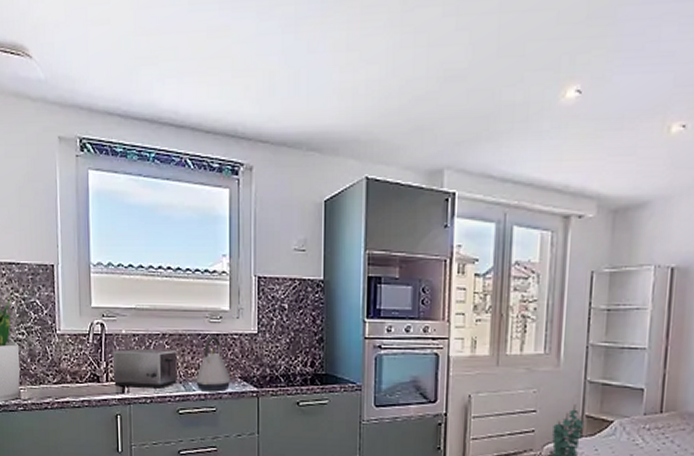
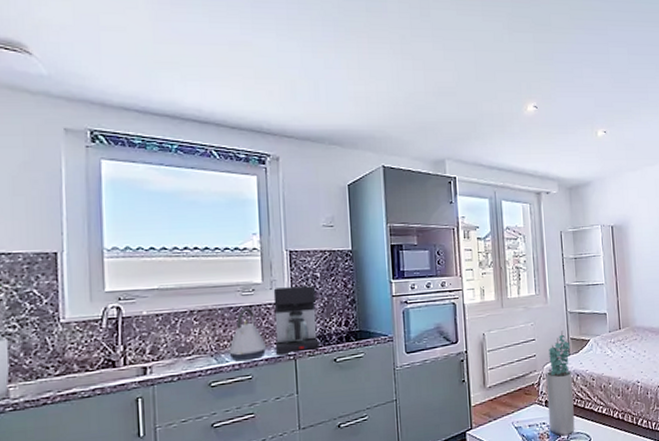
toaster: present [112,348,177,389] -> none [131,325,208,369]
coffee maker: none [240,317,283,391] -> present [273,286,319,355]

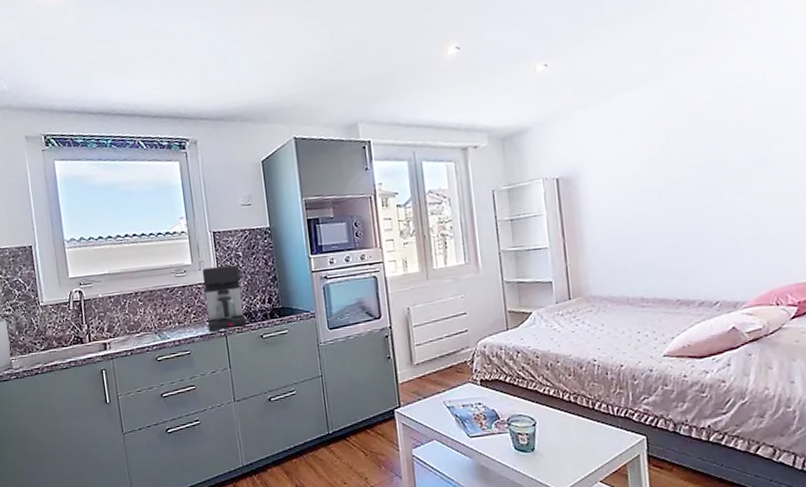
kettle: present [228,308,267,362] -> none [169,288,201,338]
vase: present [545,330,575,436] -> none [480,302,516,418]

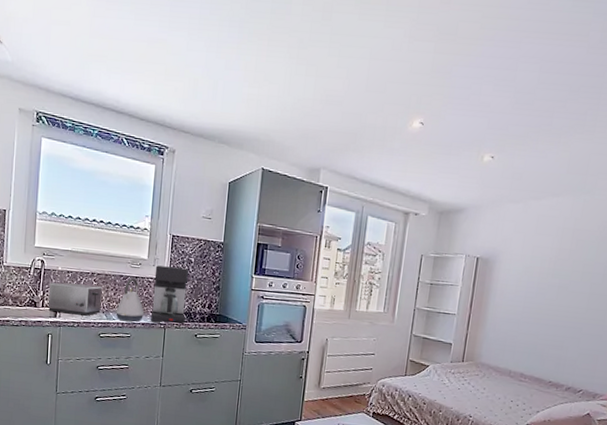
toaster: none [91,306,153,345] -> present [47,282,102,316]
kettle: none [169,288,201,338] -> present [116,278,145,322]

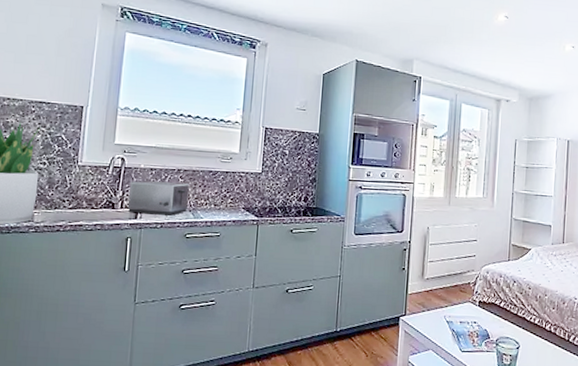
kettle: present [116,278,145,322] -> none [204,173,236,220]
coffee maker: present [151,265,189,324] -> none [243,159,284,220]

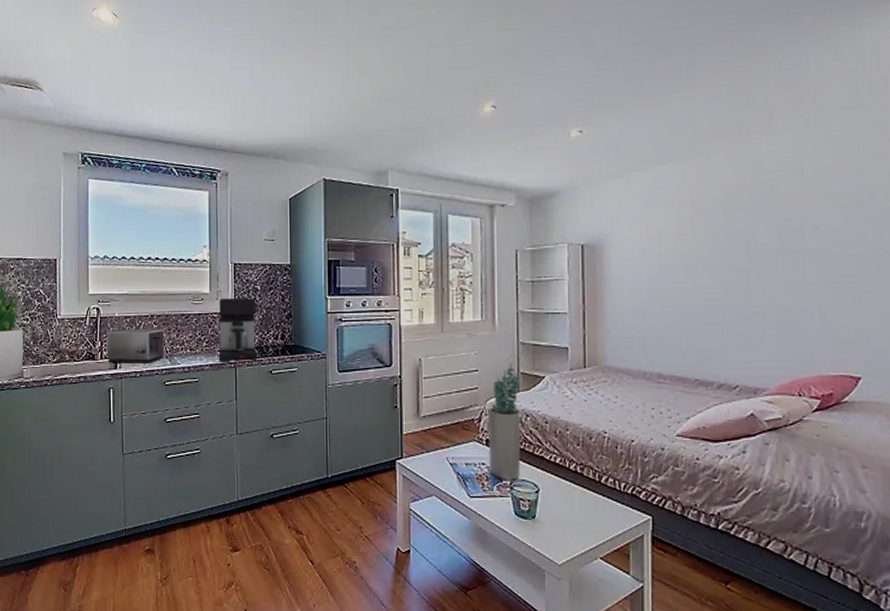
coffee maker: none [243,159,284,220] -> present [219,298,257,362]
vase: none [479,236,511,338] -> present [488,363,521,481]

